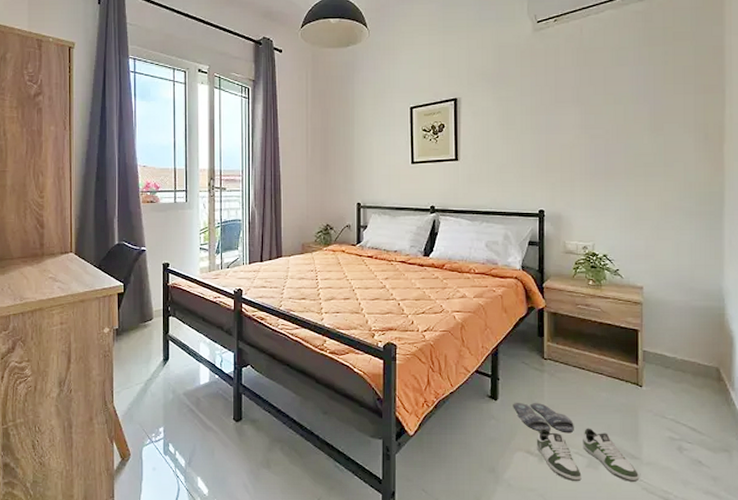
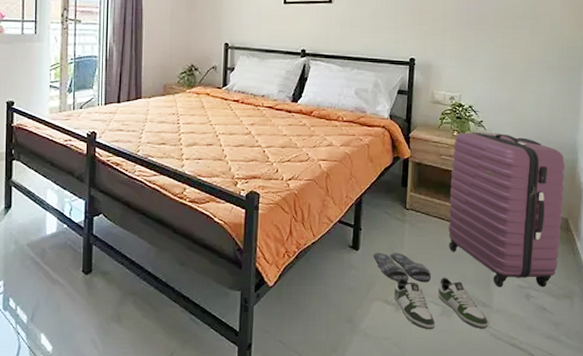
suitcase: none [588,281,713,440] -> present [448,132,566,288]

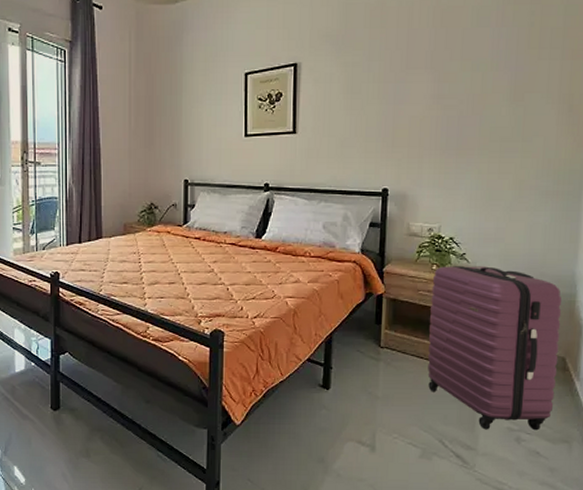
slippers: present [373,253,431,282] -> none [345,392,409,423]
shoe: present [394,277,488,330] -> none [368,418,473,472]

